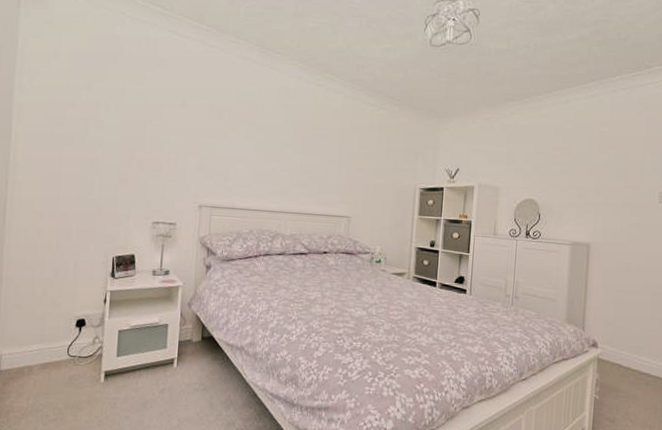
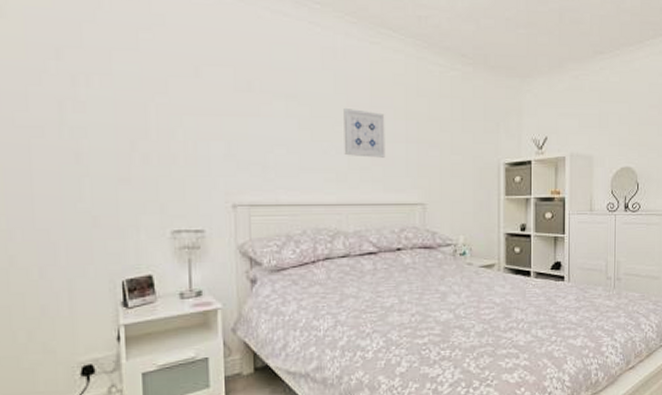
wall art: none [288,135,323,177] -> present [343,107,385,158]

